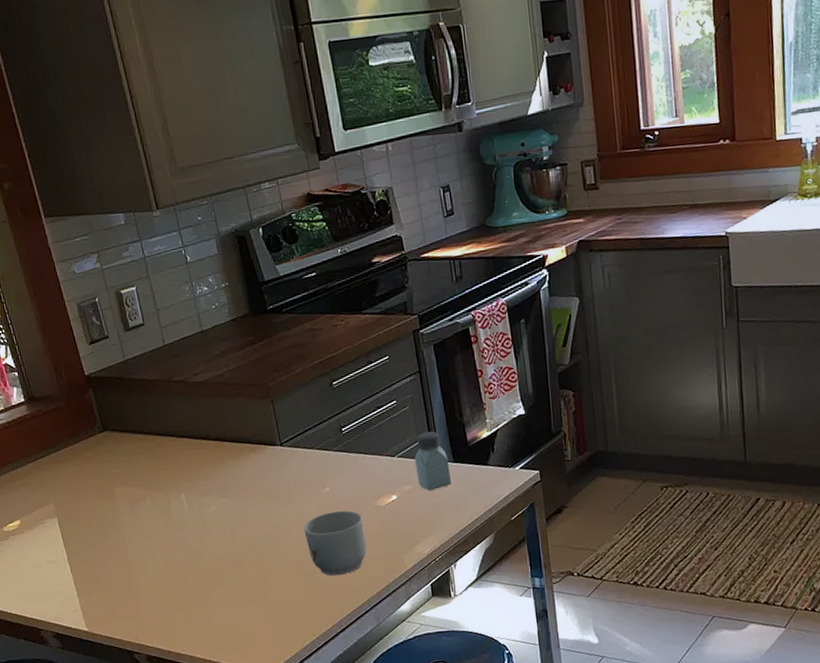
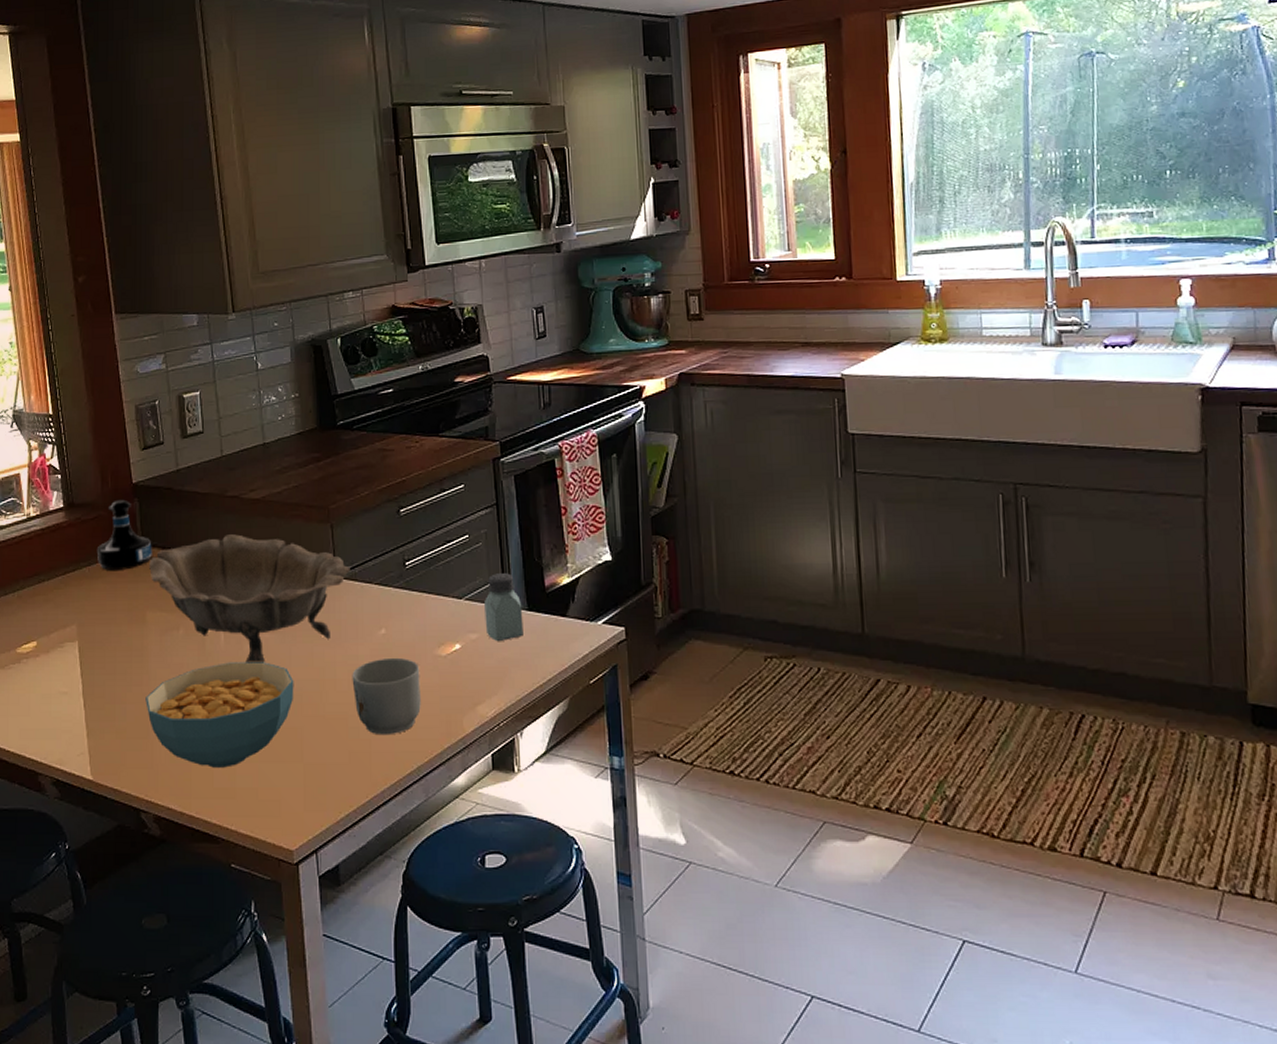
tequila bottle: none [61,390,113,455] -> present [96,499,152,570]
decorative bowl: none [111,414,293,525] -> present [149,534,350,663]
cereal bowl: none [124,522,255,613] -> present [146,662,294,768]

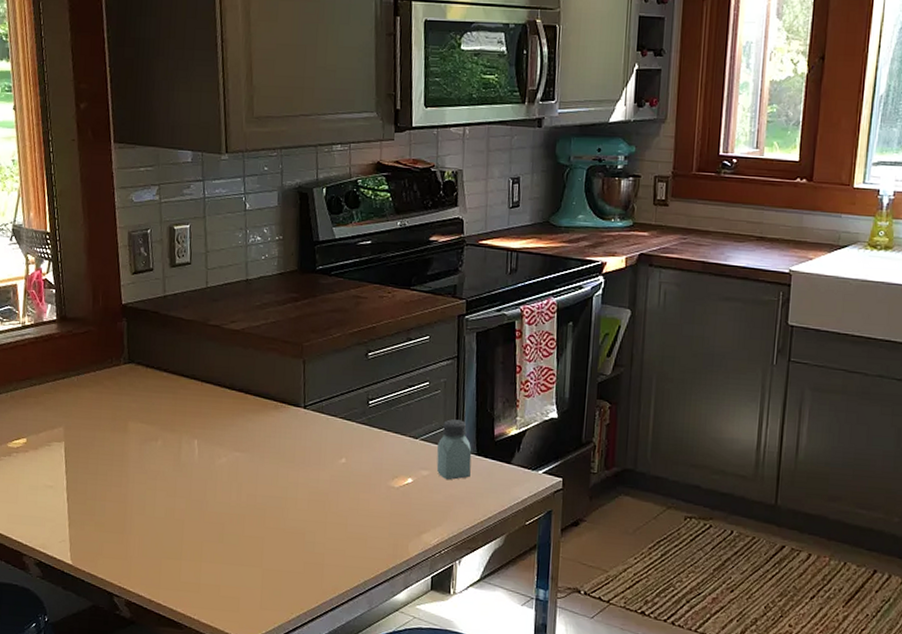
tequila bottle: present [96,499,152,570] -> none [85,317,137,383]
cereal bowl: present [146,662,294,768] -> none [123,474,259,566]
decorative bowl: present [149,534,350,663] -> none [133,360,318,478]
mug: present [352,657,421,736] -> none [311,484,374,552]

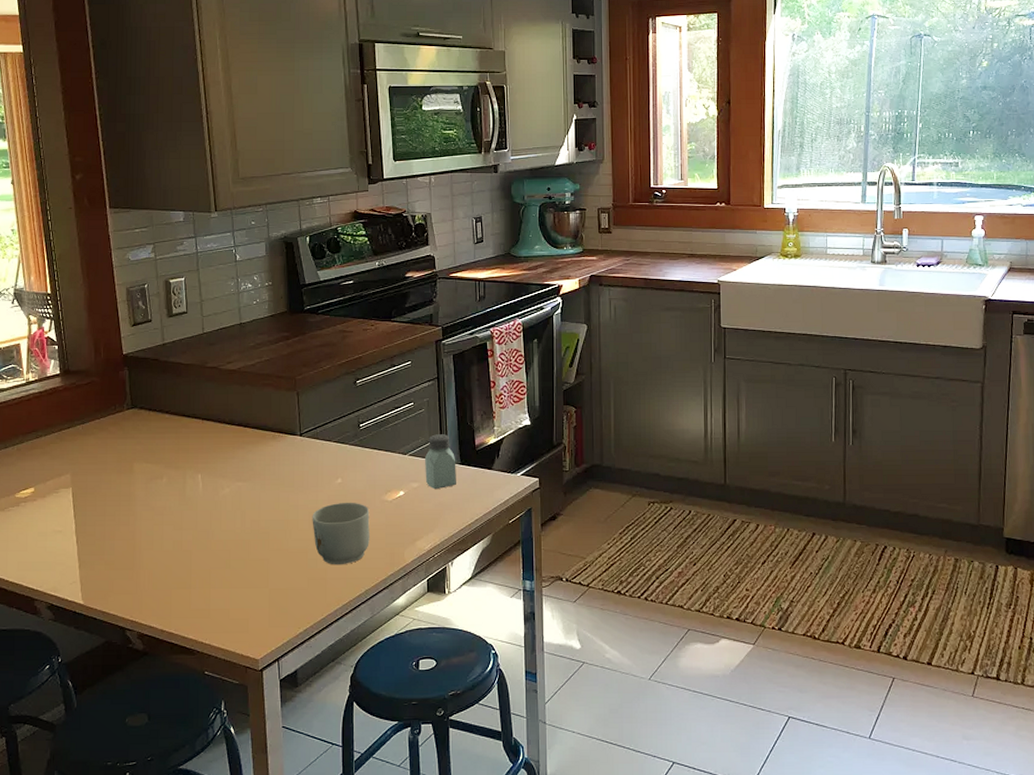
mug: none [311,484,374,552] -> present [312,502,370,565]

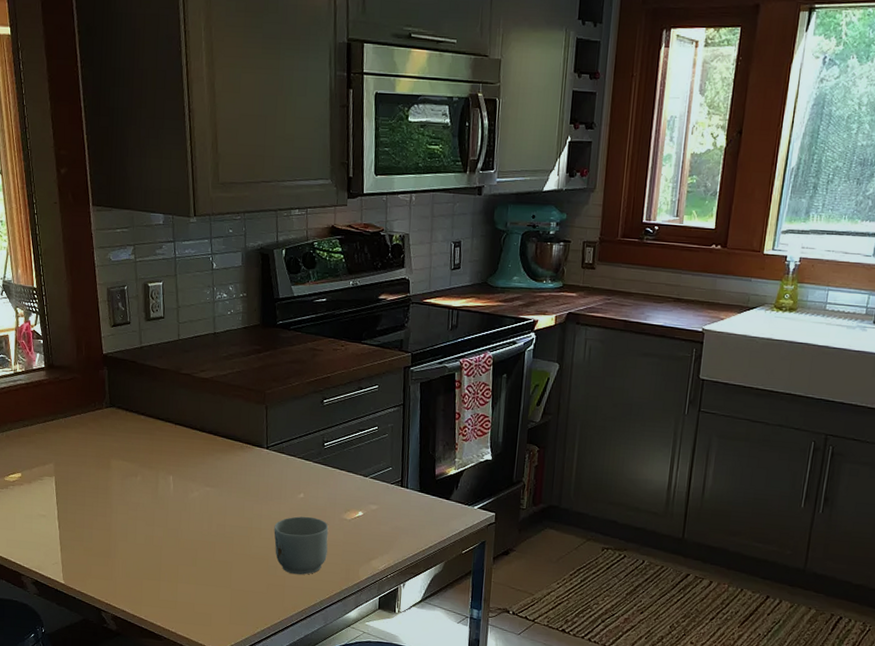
saltshaker: present [425,434,456,490] -> none [384,460,415,514]

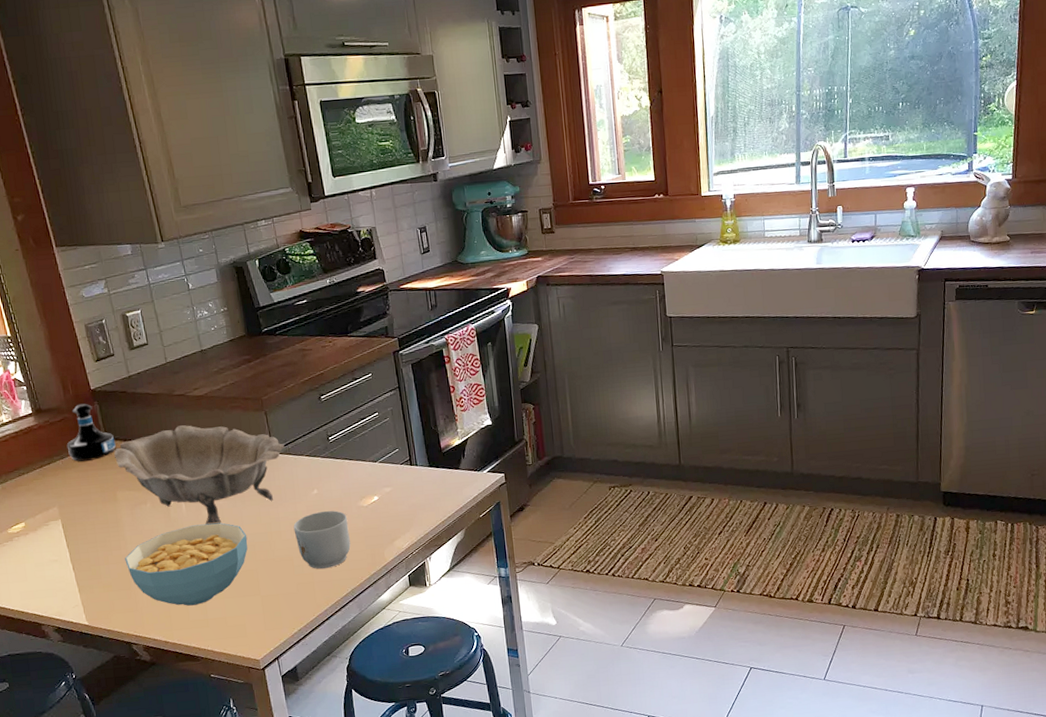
tequila bottle: none [71,366,118,424] -> present [66,403,116,462]
cereal bowl: none [108,506,228,586] -> present [125,522,248,606]
decorative bowl: none [115,405,279,510] -> present [114,425,285,525]

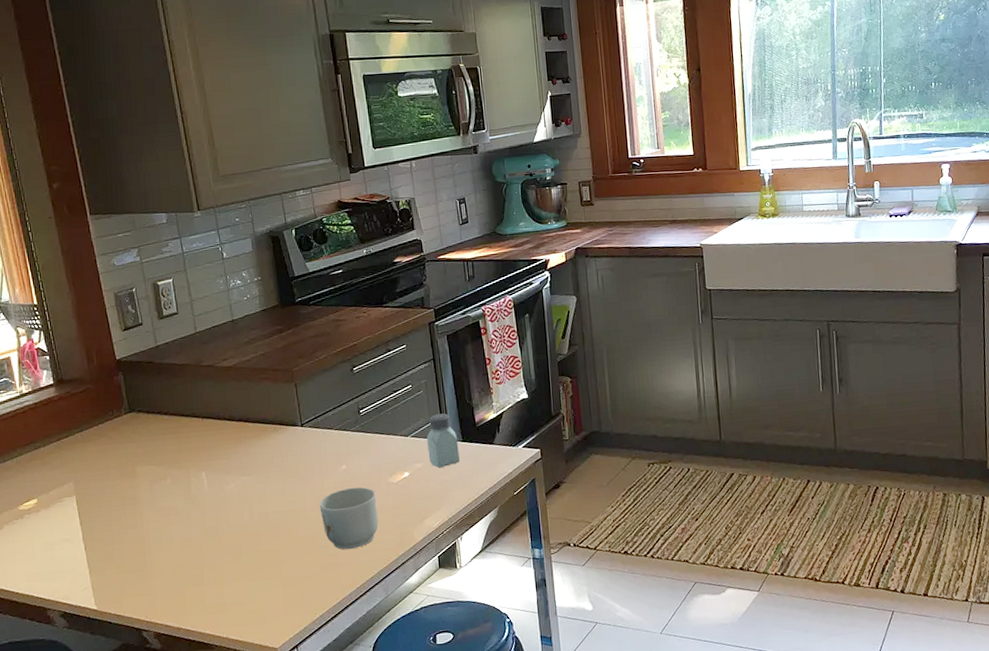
tequila bottle: present [66,403,116,462] -> none [87,374,138,435]
decorative bowl: present [114,425,285,525] -> none [136,397,314,502]
cereal bowl: present [125,522,248,606] -> none [140,499,271,589]
saltshaker: none [394,440,427,493] -> present [427,413,460,469]

